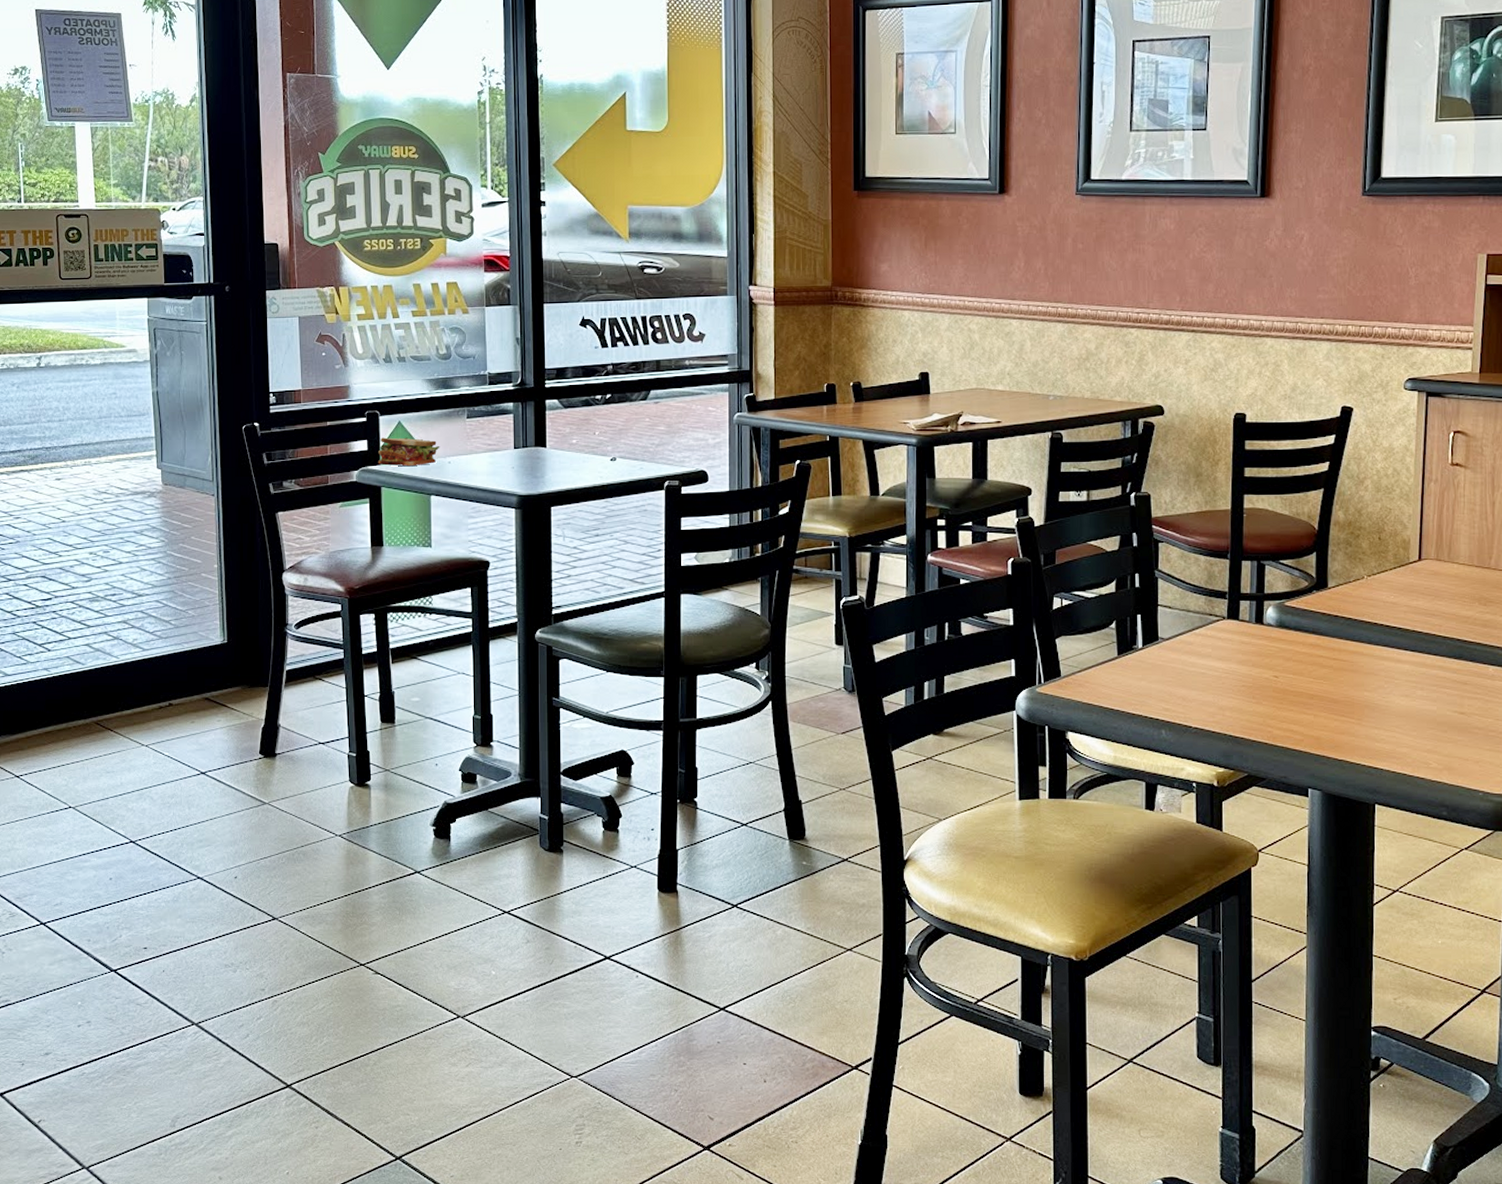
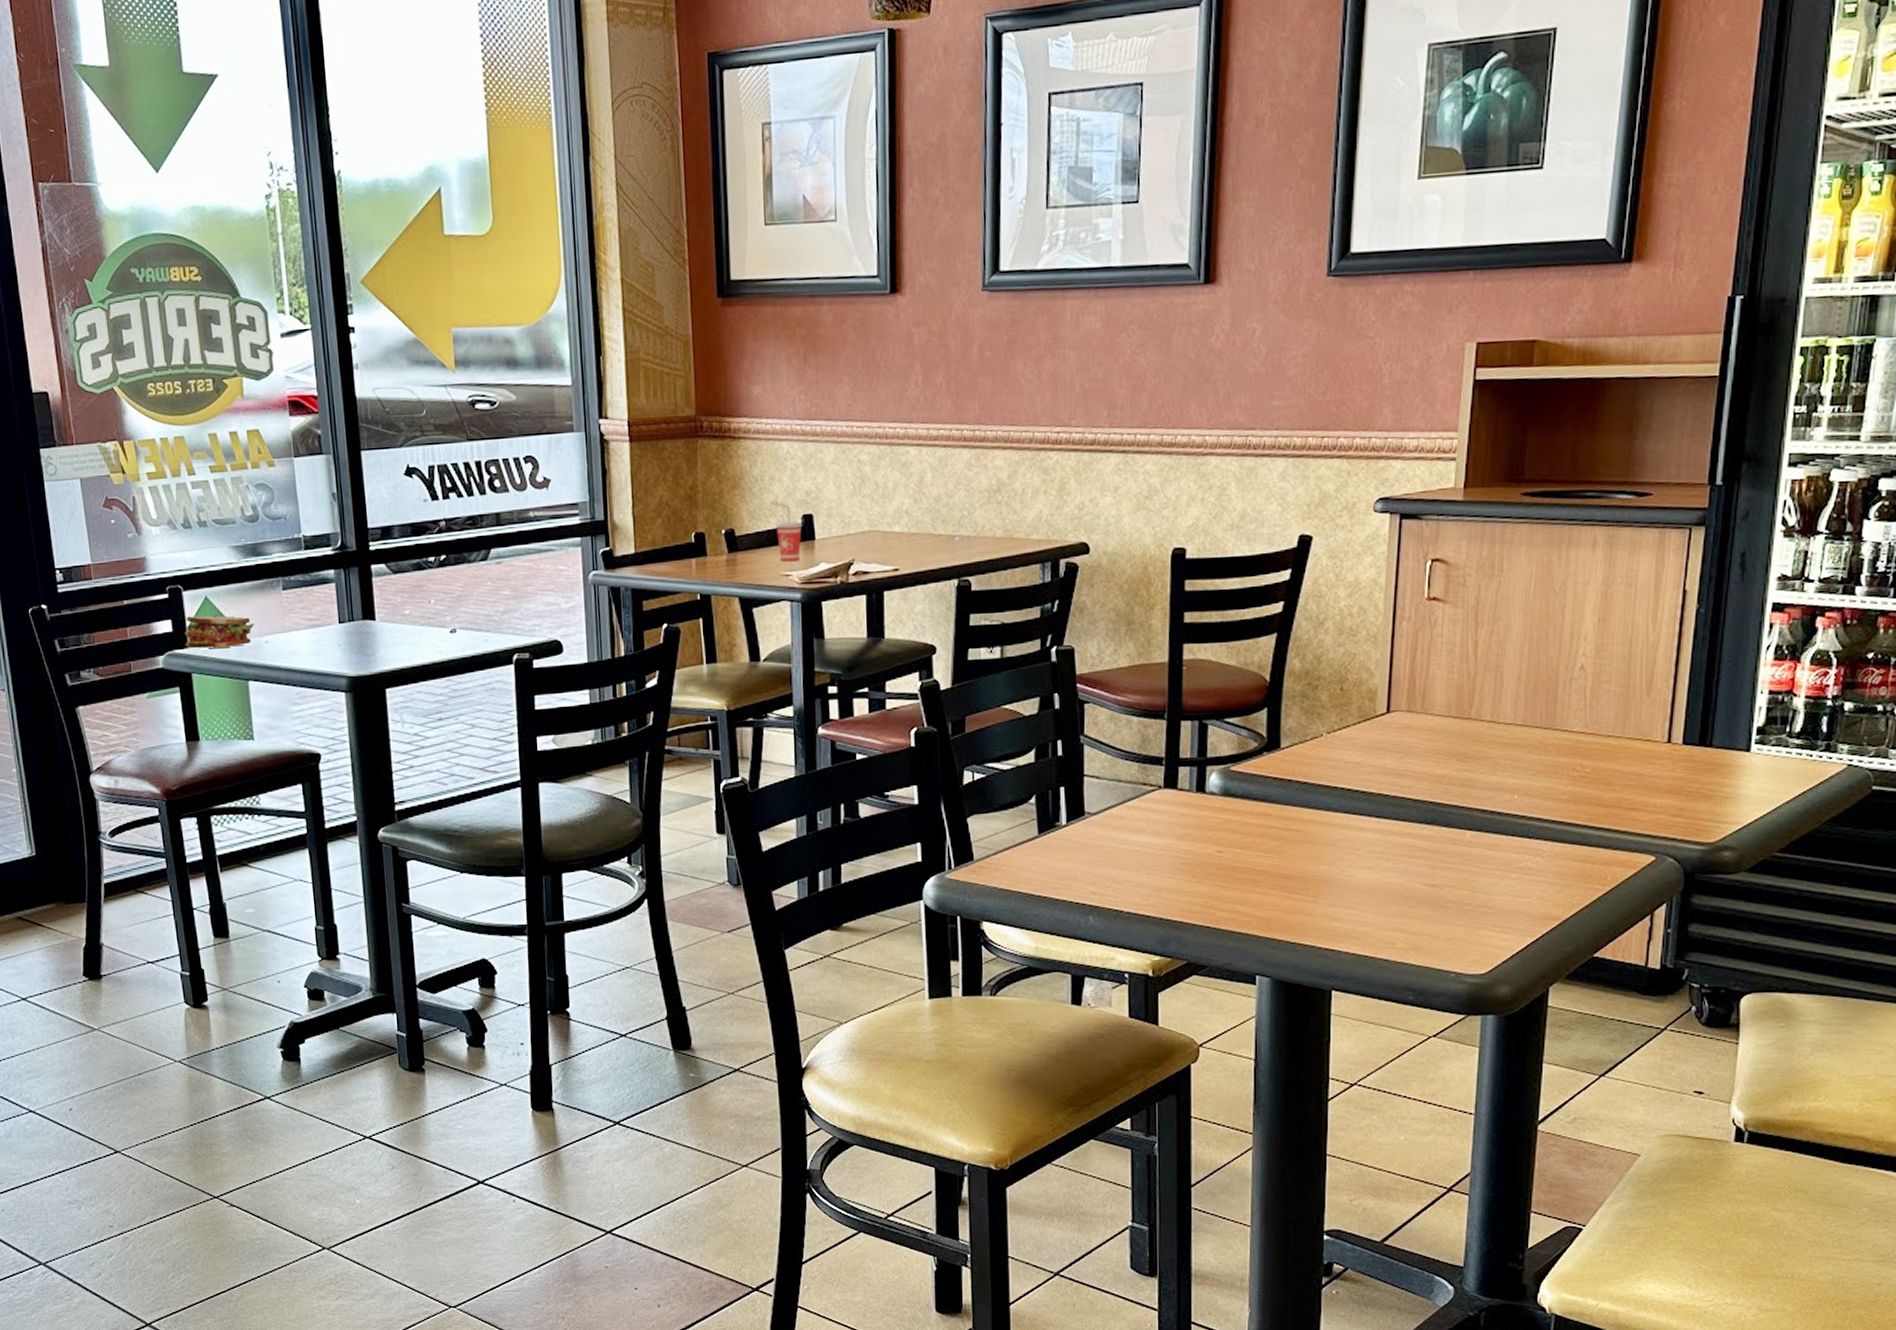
beverage cup: none [892,359,920,411] -> present [770,500,803,562]

